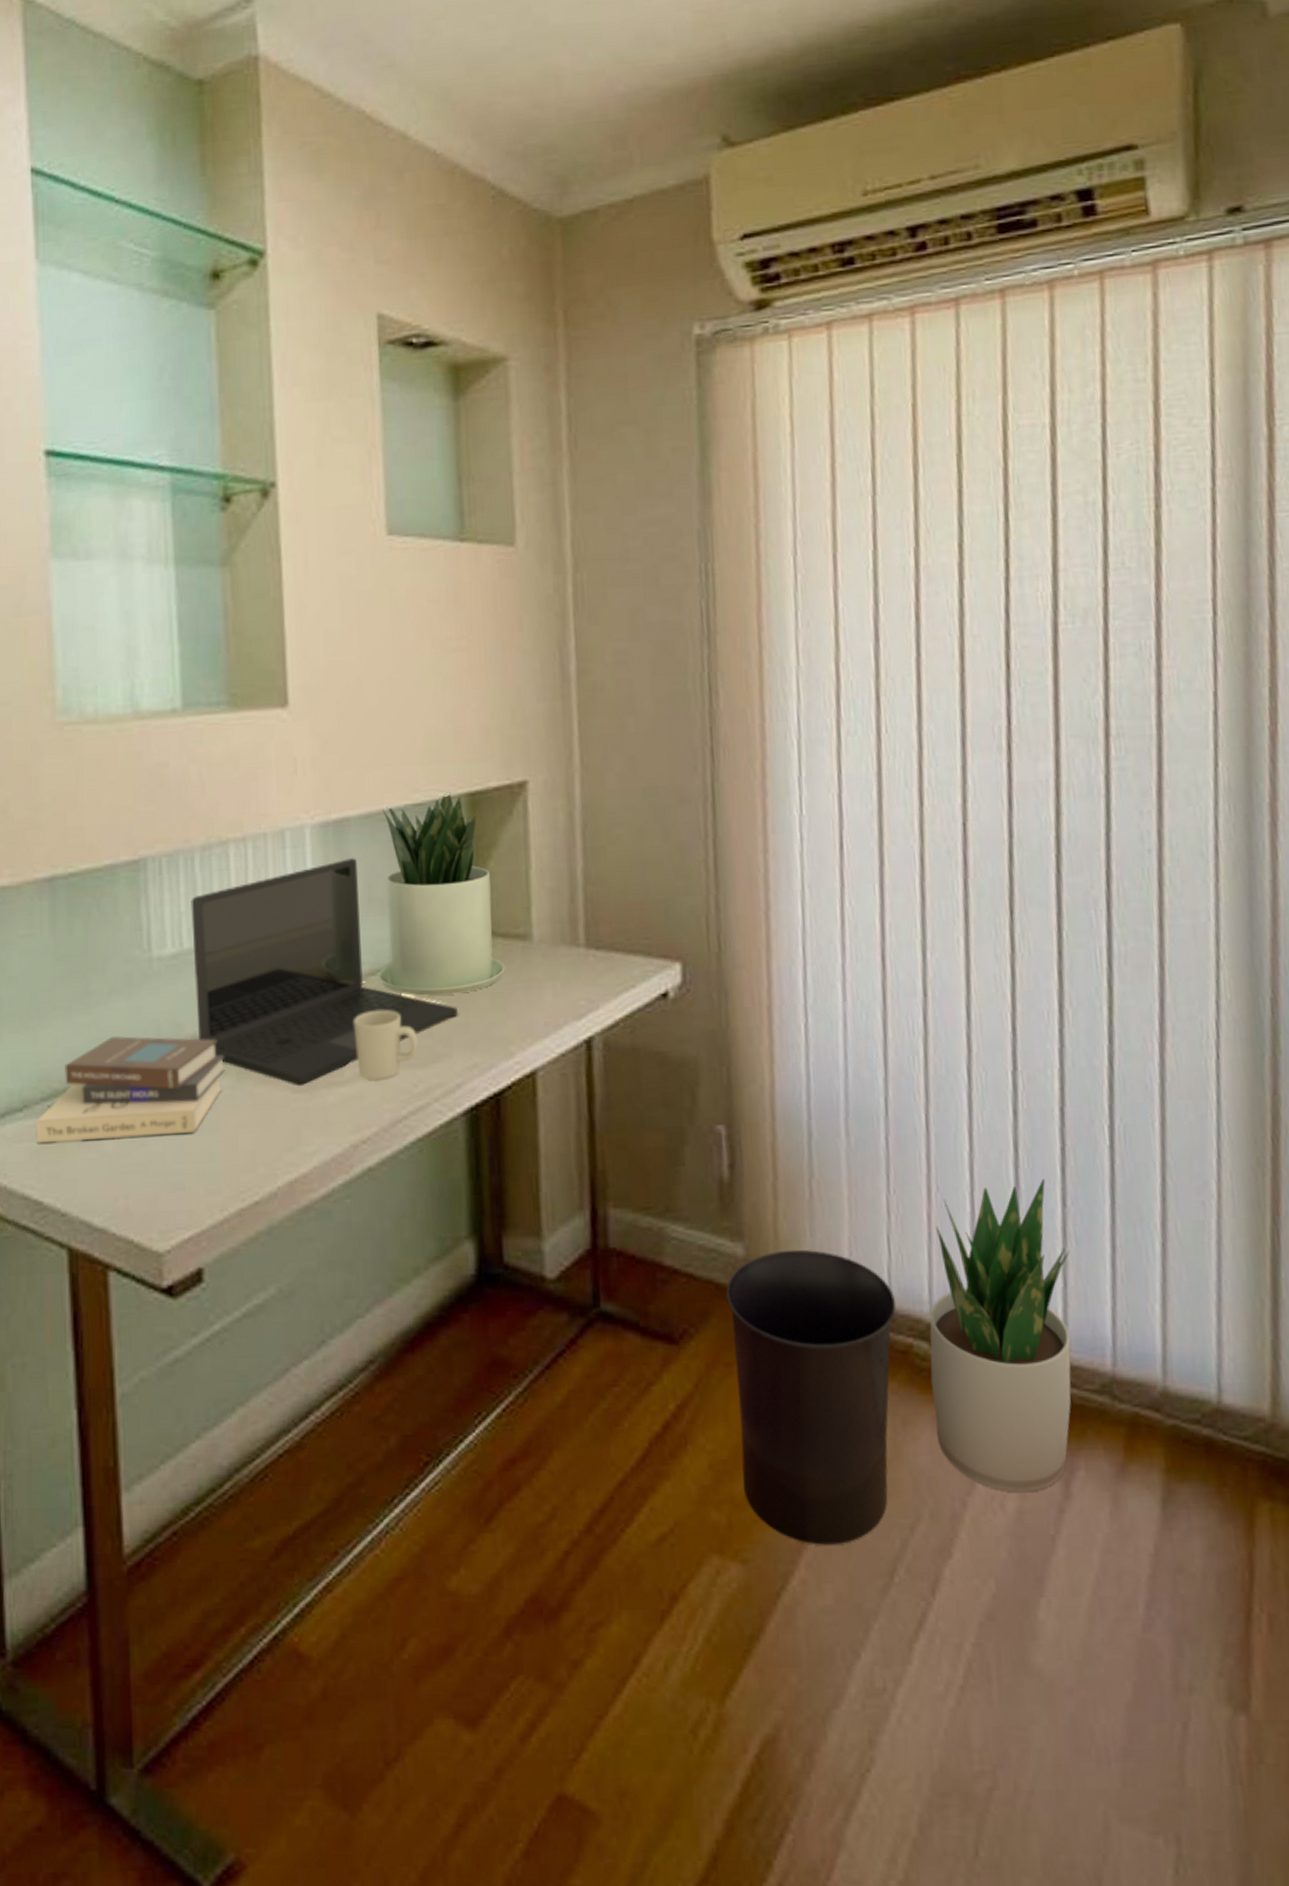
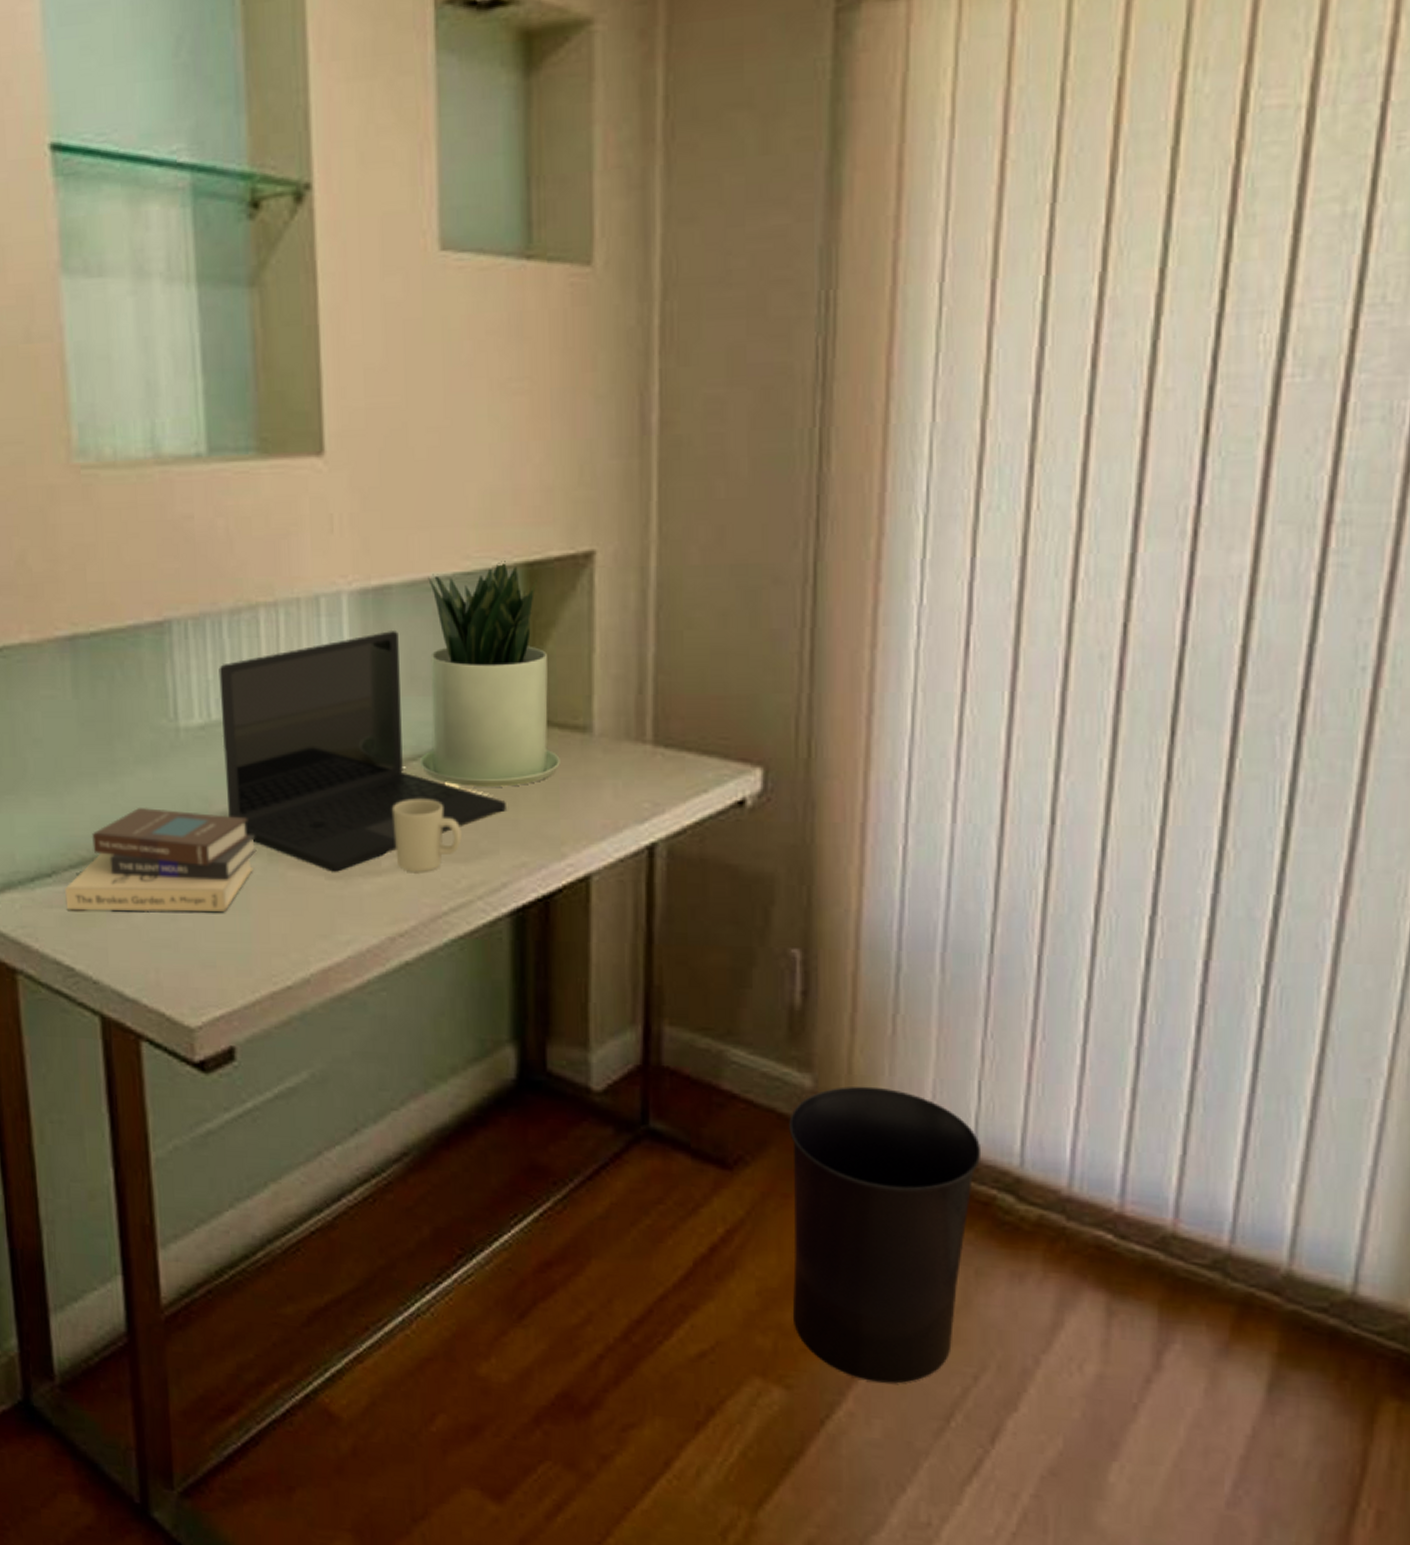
planter: present [929,1179,1071,1493] -> none [1013,1038,1196,1359]

